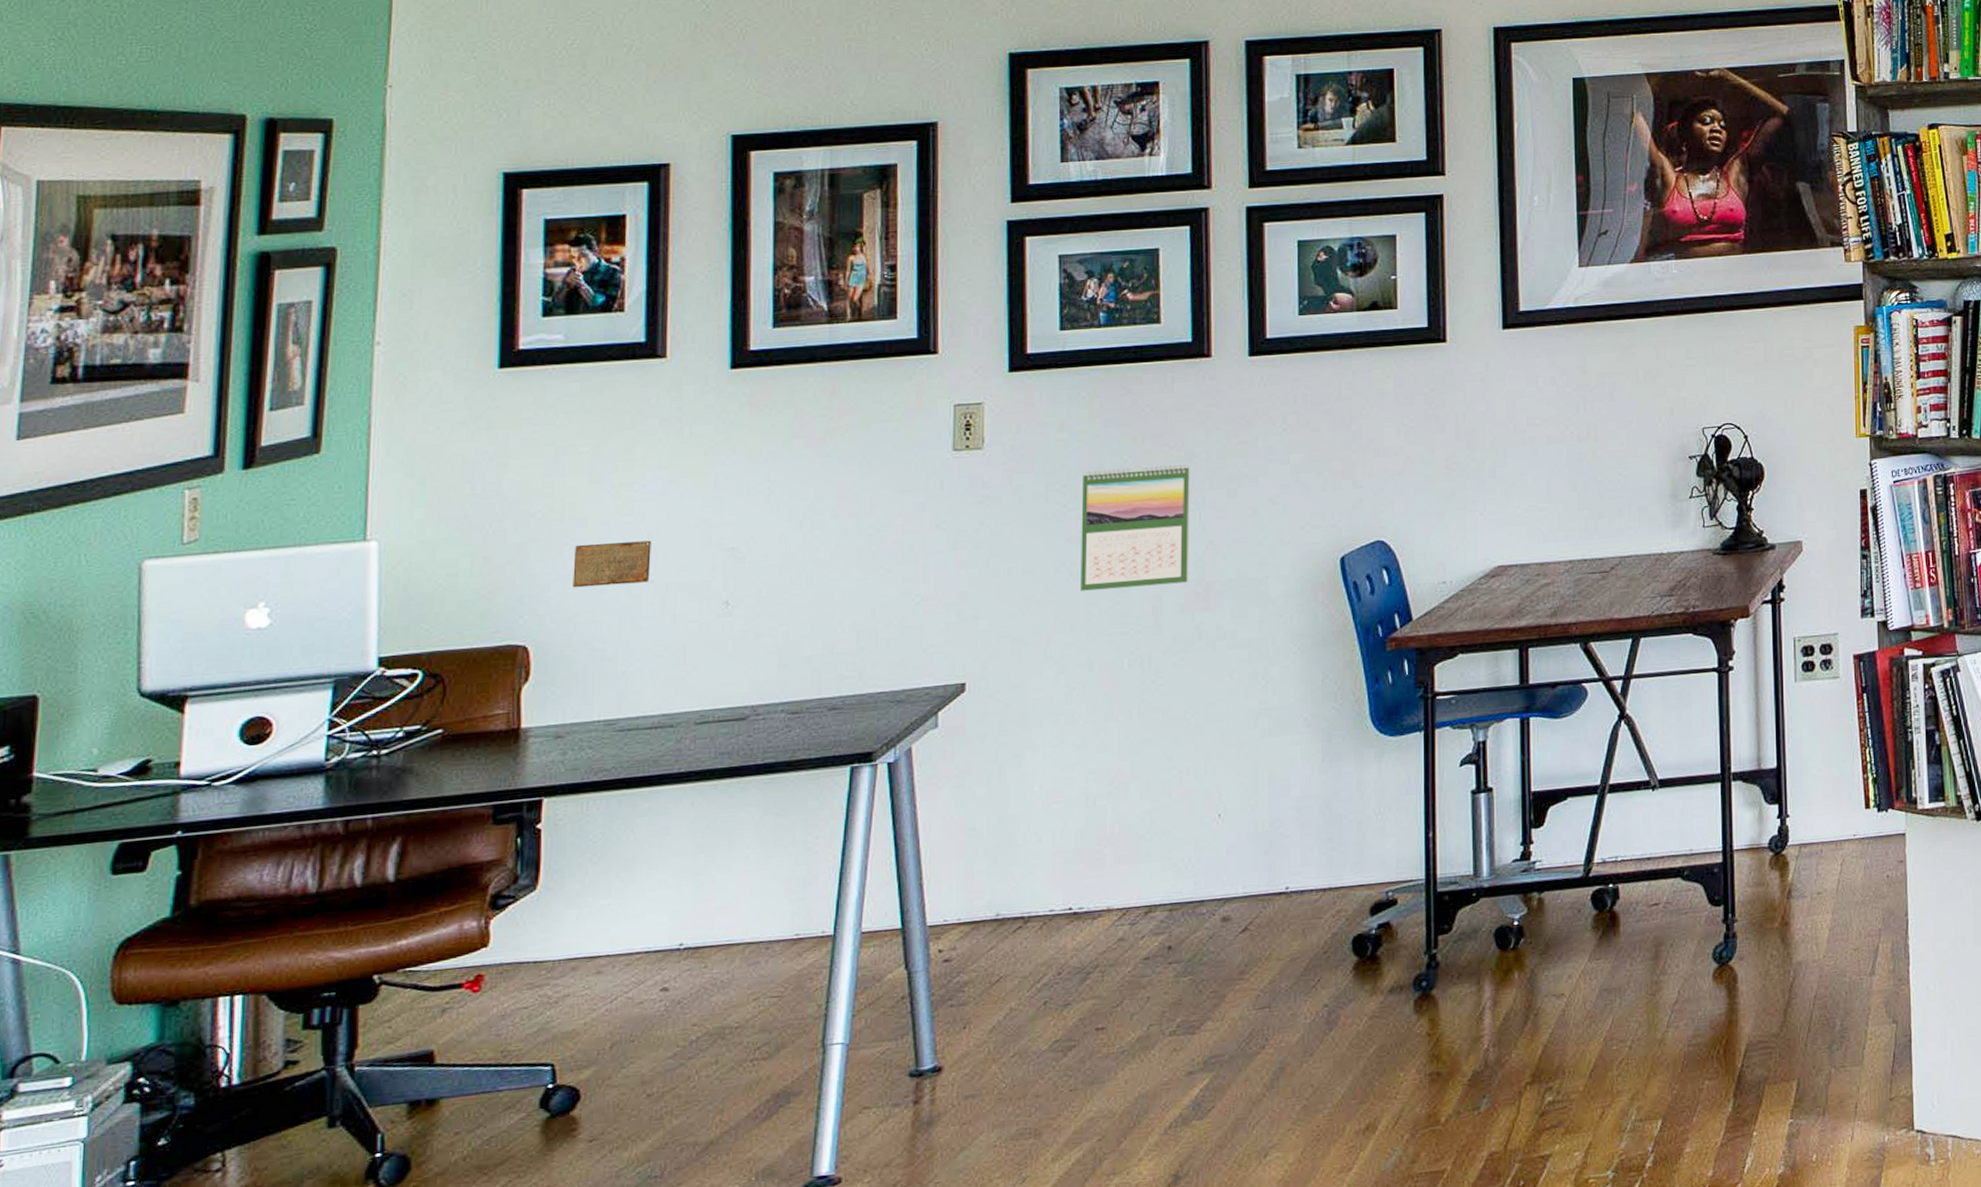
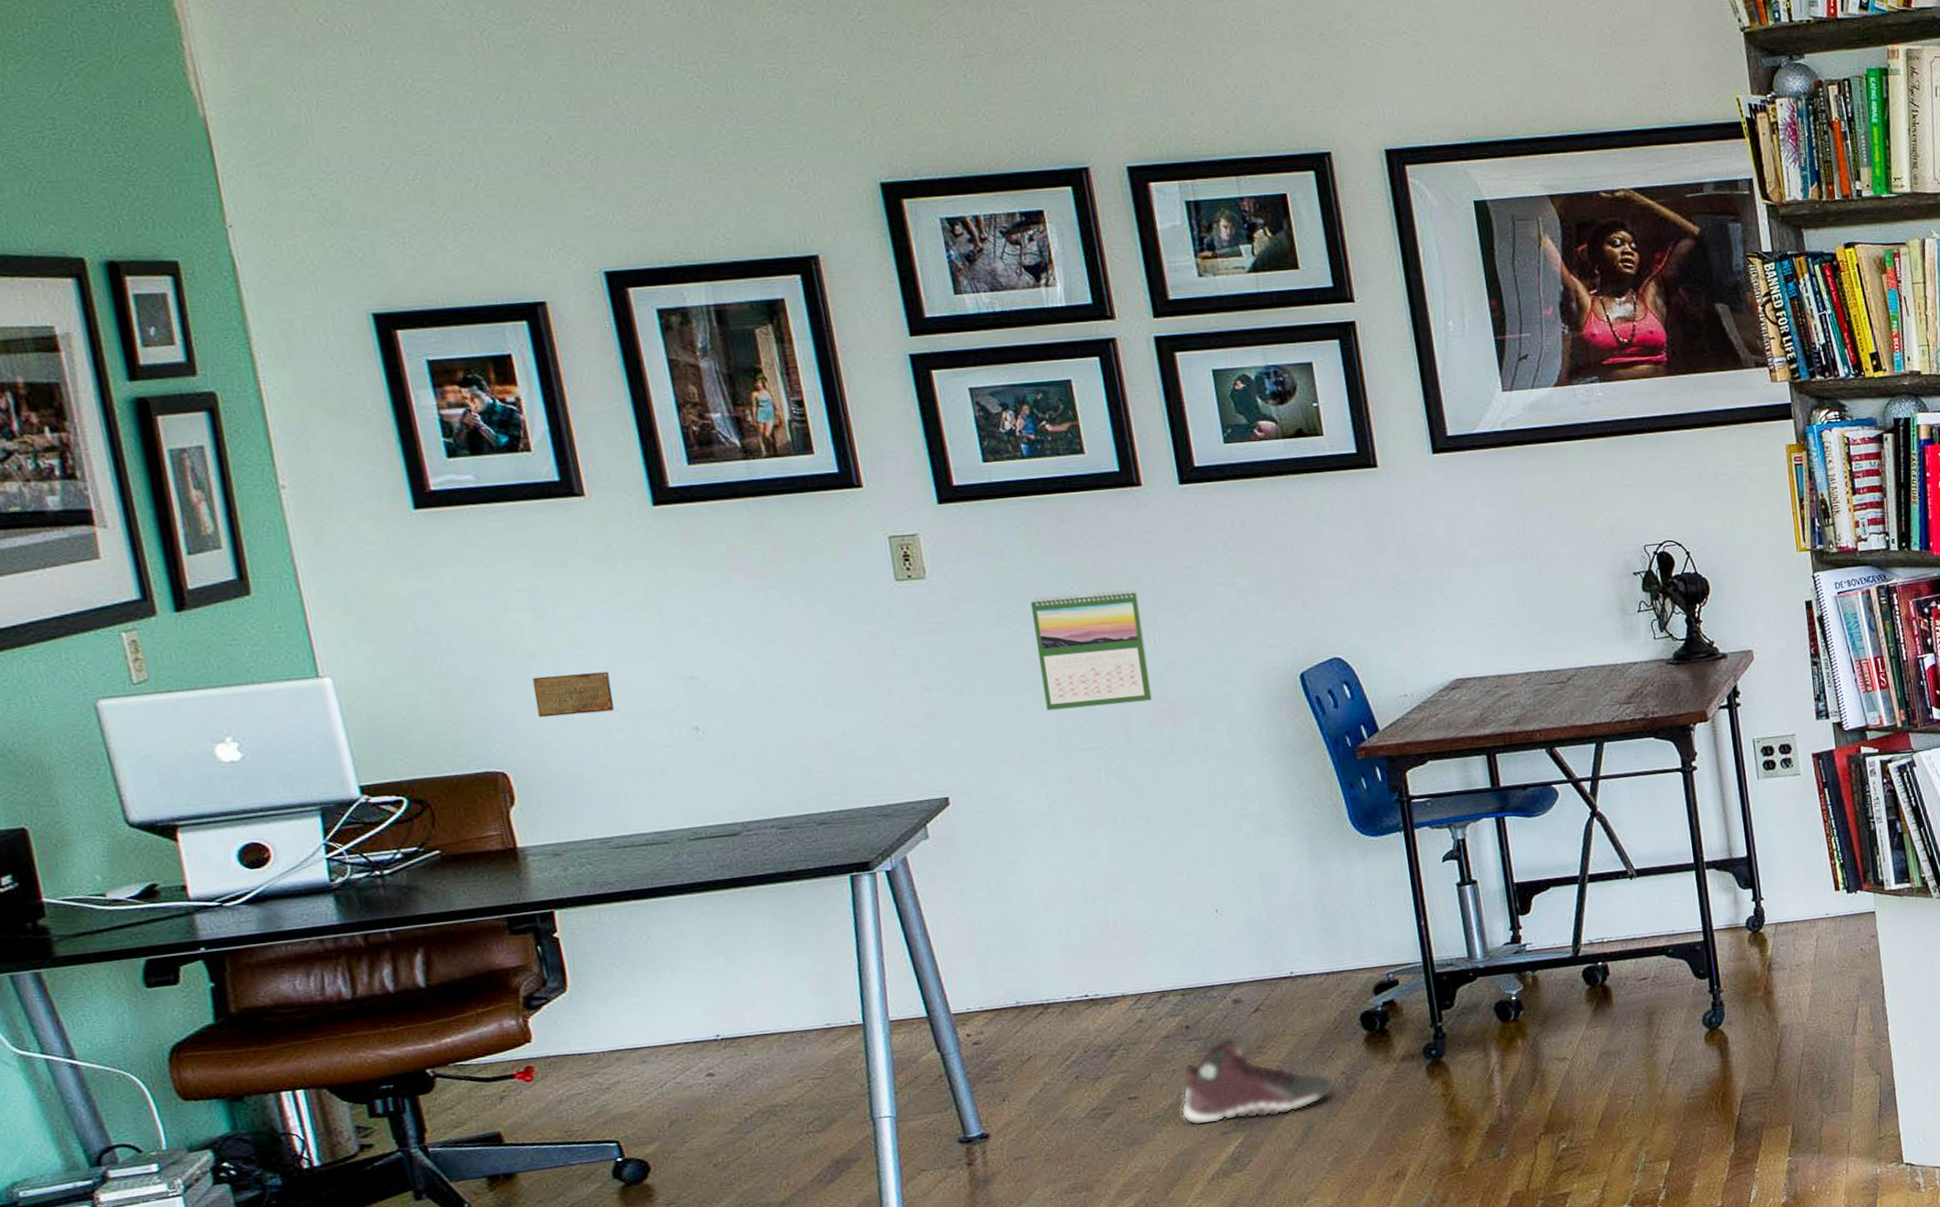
sneaker: none [1148,960,1314,1064] -> present [1180,1036,1334,1126]

